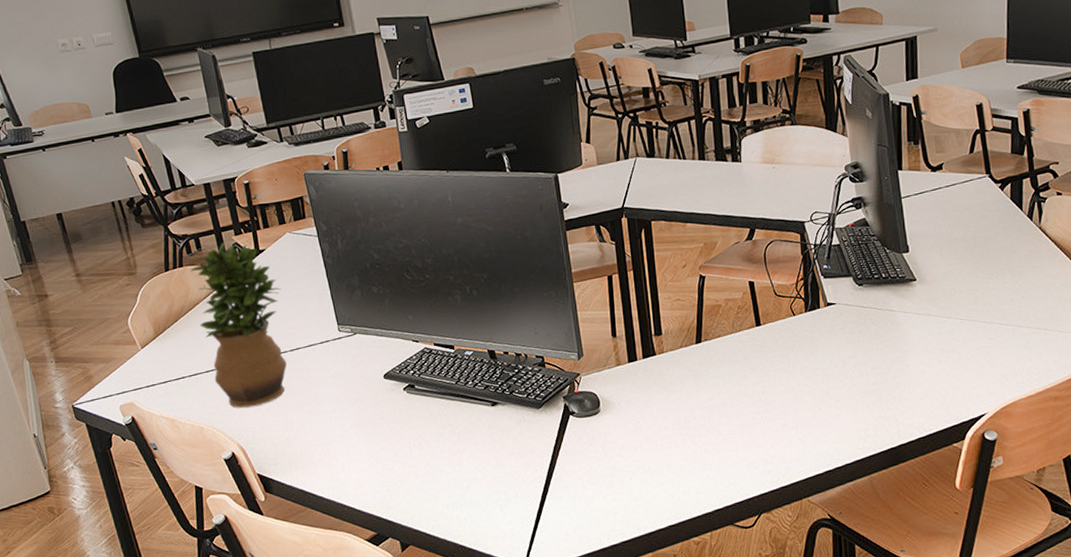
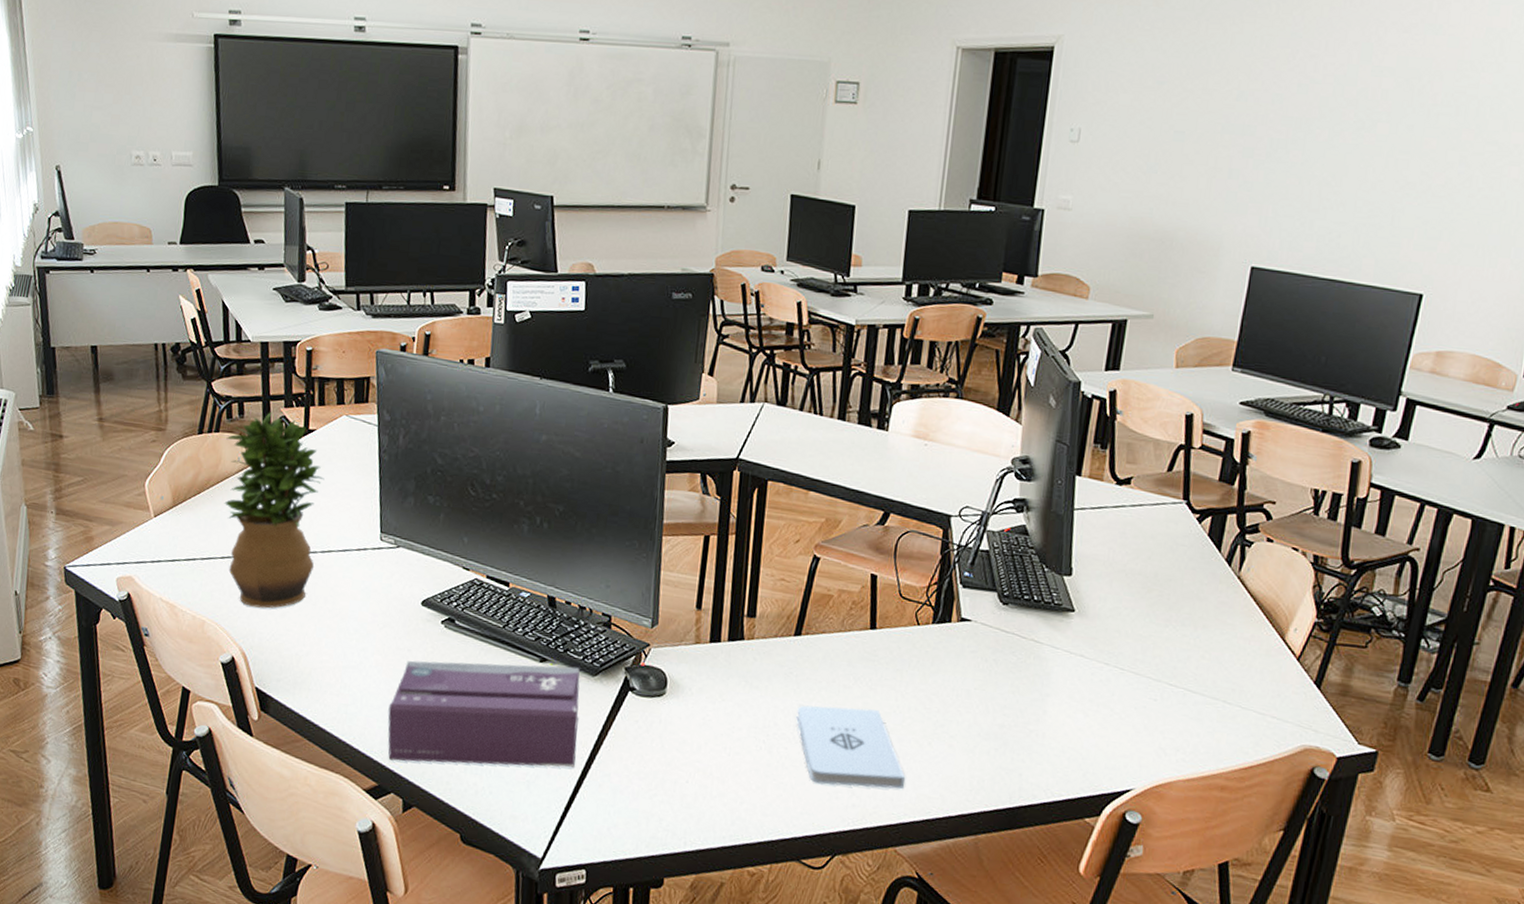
tissue box: none [373,404,537,511] -> present [388,660,580,768]
notepad: none [709,391,806,460] -> present [796,705,905,789]

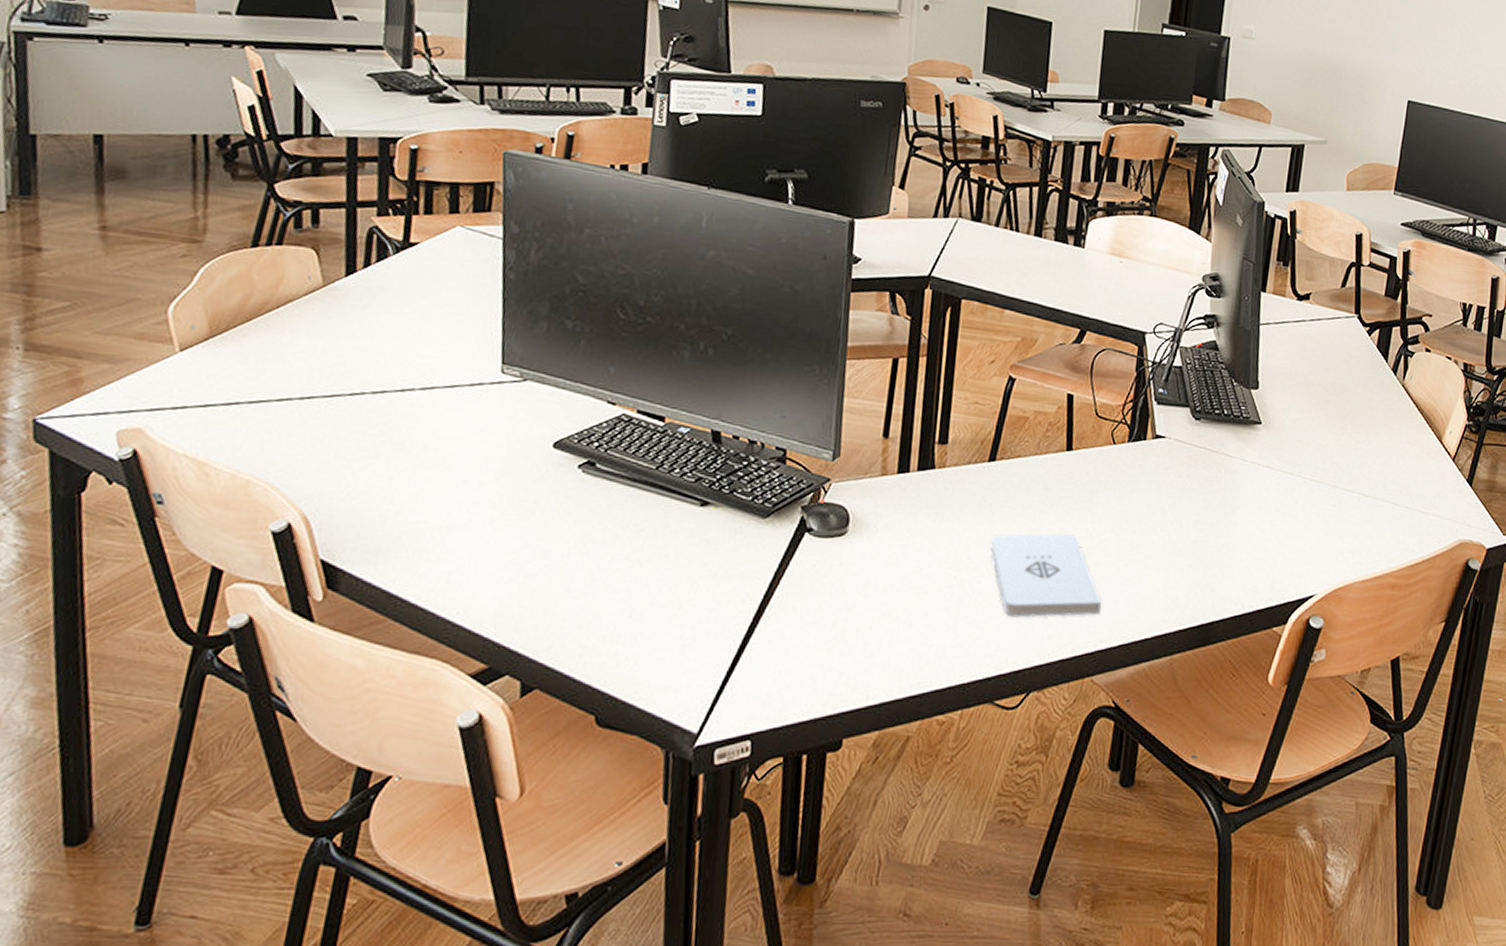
potted plant: present [224,411,325,608] -> none [285,220,429,461]
tissue box: present [388,660,580,768] -> none [503,509,749,636]

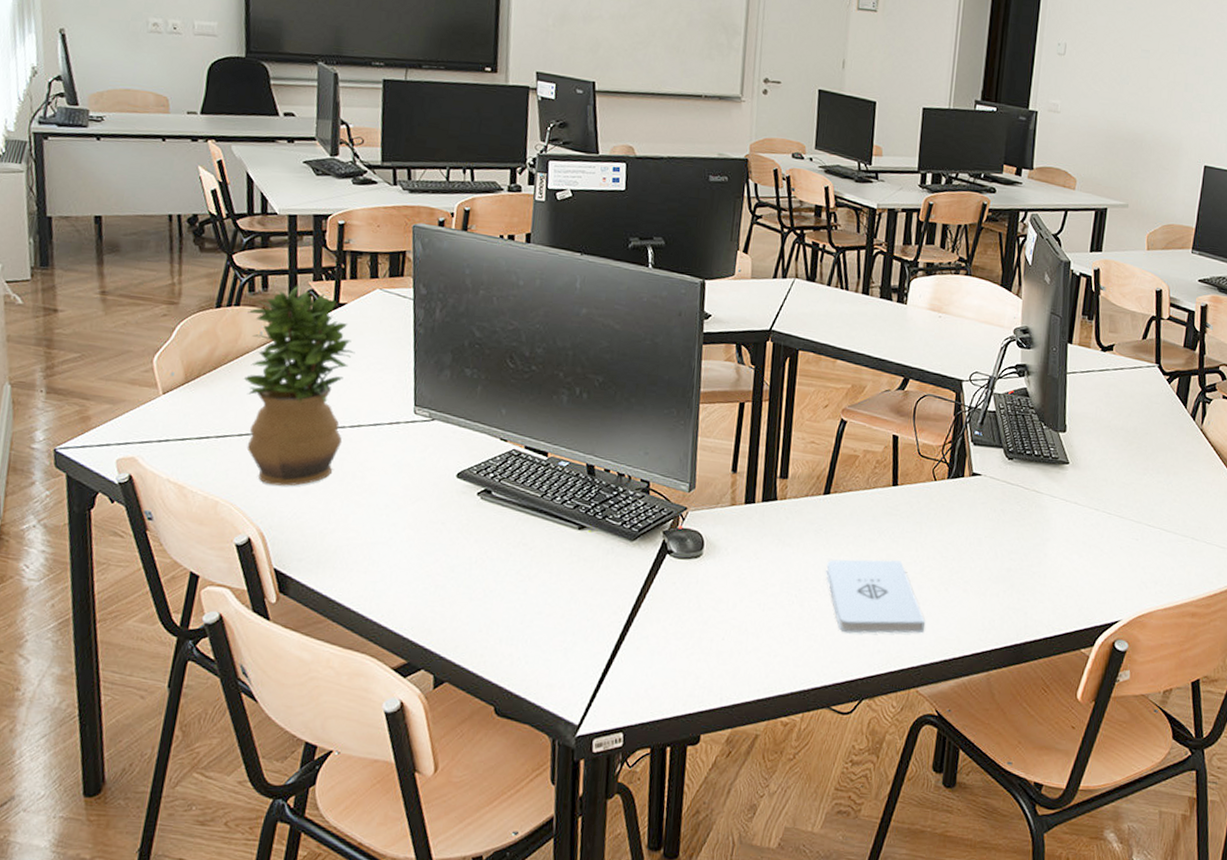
potted plant: none [285,220,429,461] -> present [243,285,355,486]

